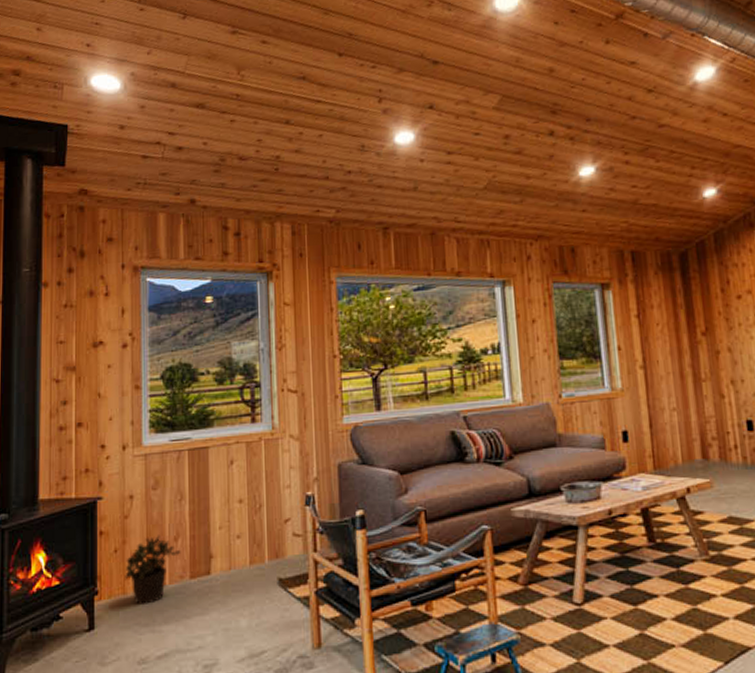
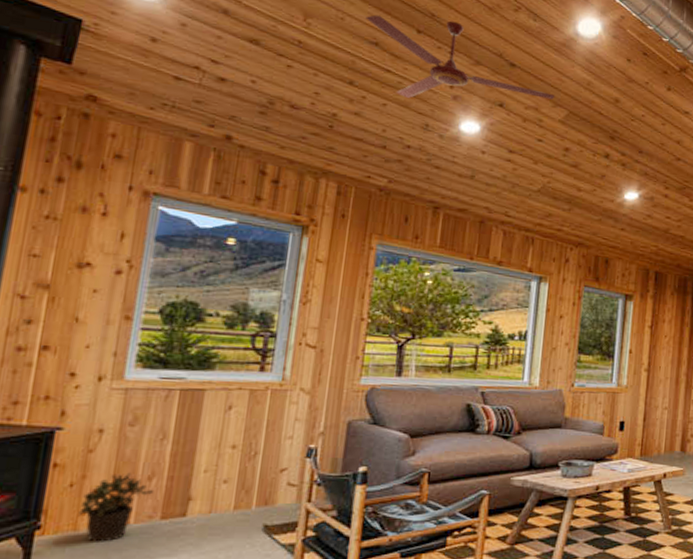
ceiling fan: none [290,34,485,124] -> present [365,14,555,100]

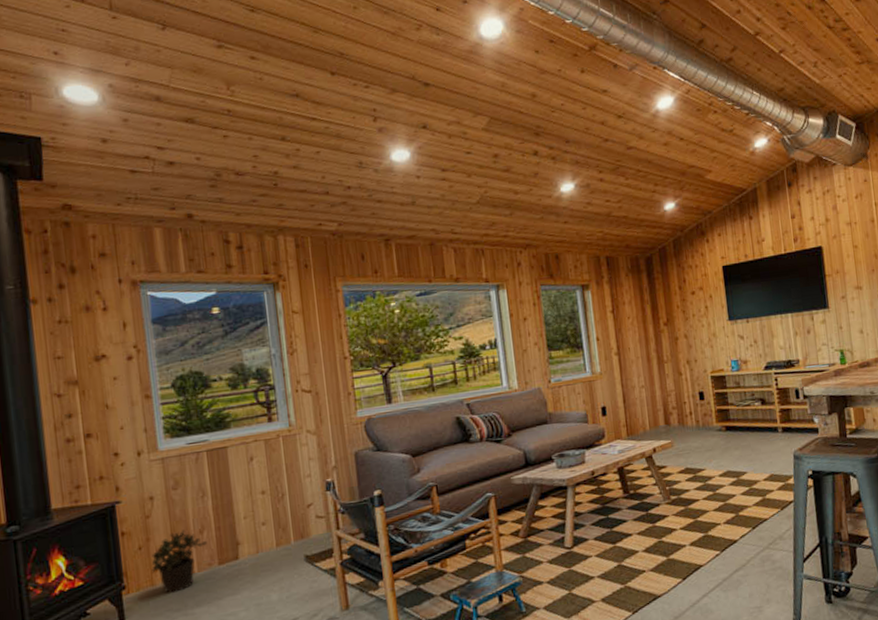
ceiling fan: present [365,14,555,100] -> none [281,55,474,141]

